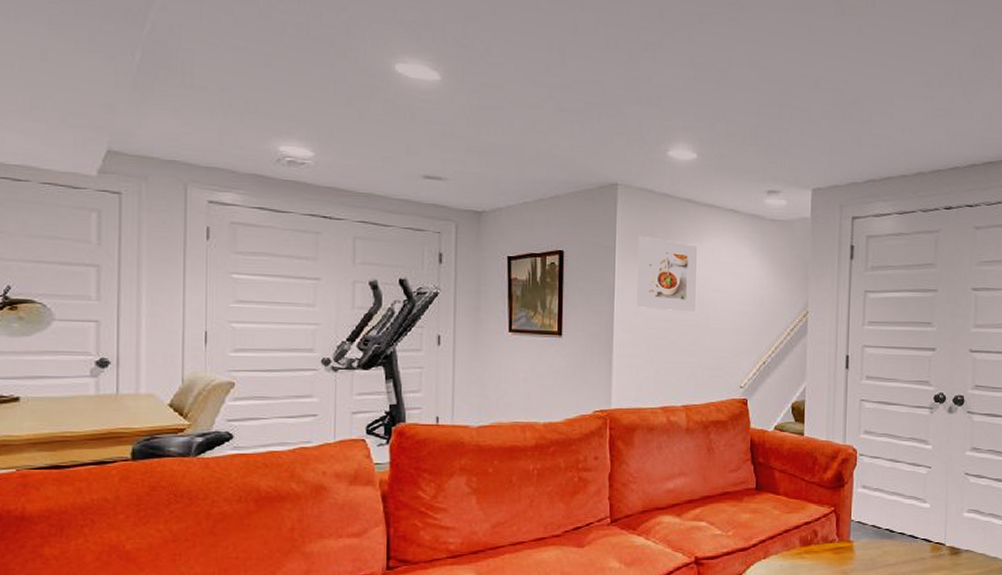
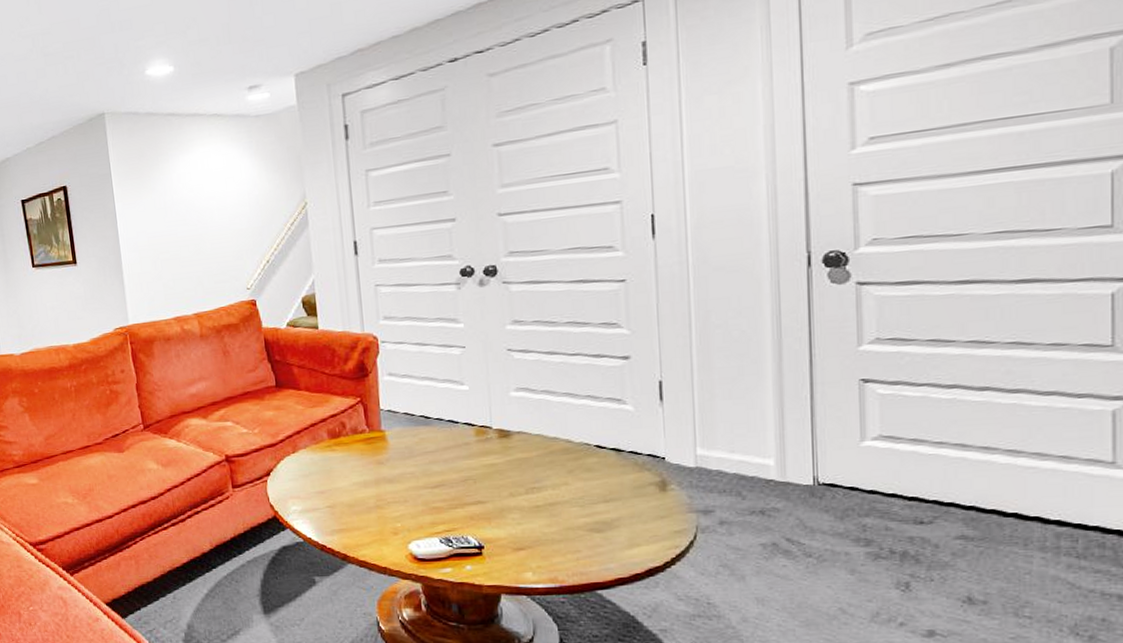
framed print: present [637,235,698,313] -> none [130,157,194,227]

